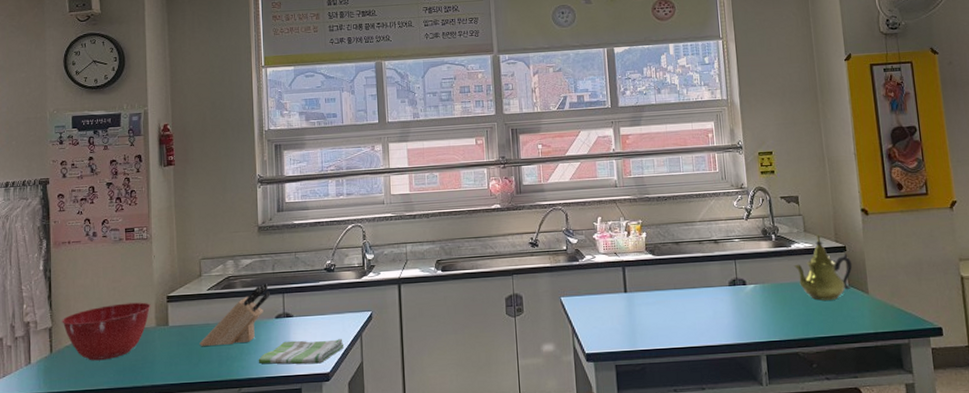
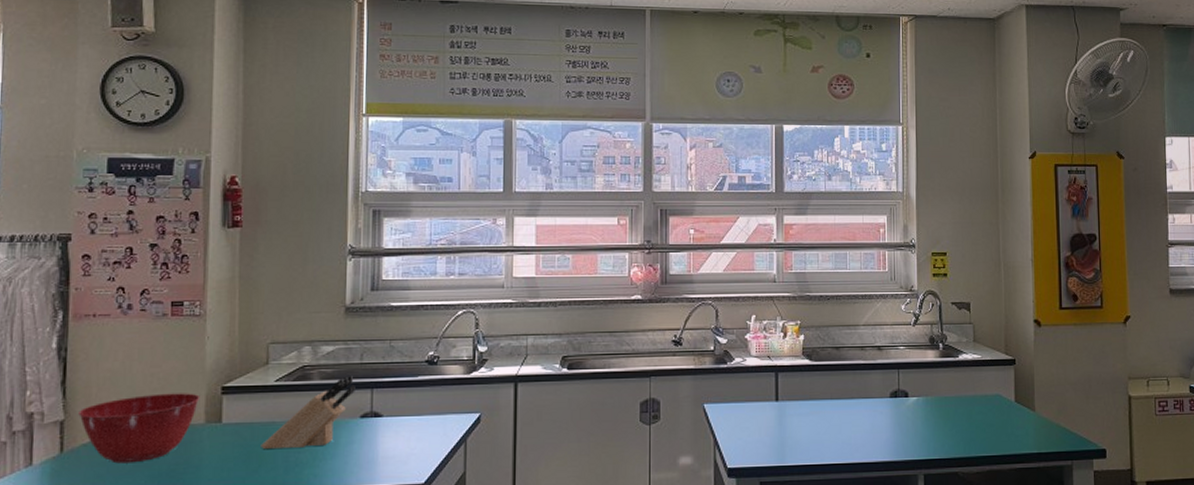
dish towel: present [258,339,345,364] -> none [335,444,444,473]
teapot: present [793,234,853,301] -> none [959,345,1021,417]

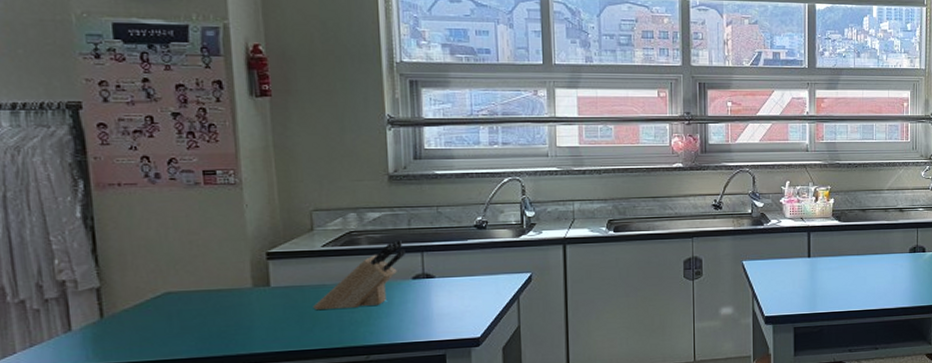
mixing bowl: present [78,393,200,464] -> none [115,259,245,327]

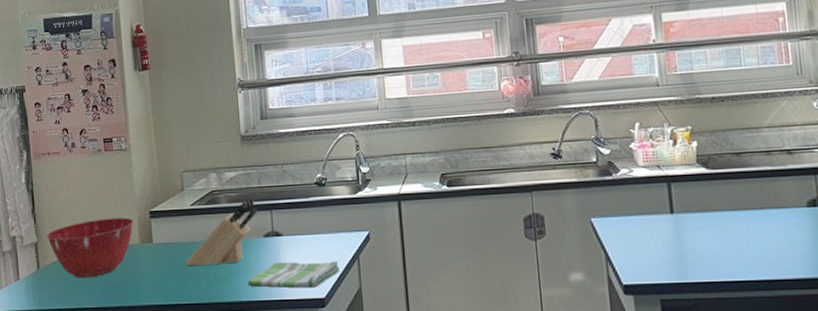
mixing bowl: none [115,259,245,327] -> present [47,217,134,278]
dish towel: none [391,302,498,329] -> present [247,261,340,288]

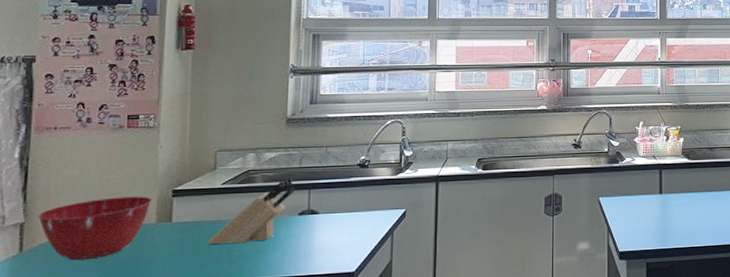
dish towel: present [247,261,340,288] -> none [275,237,373,263]

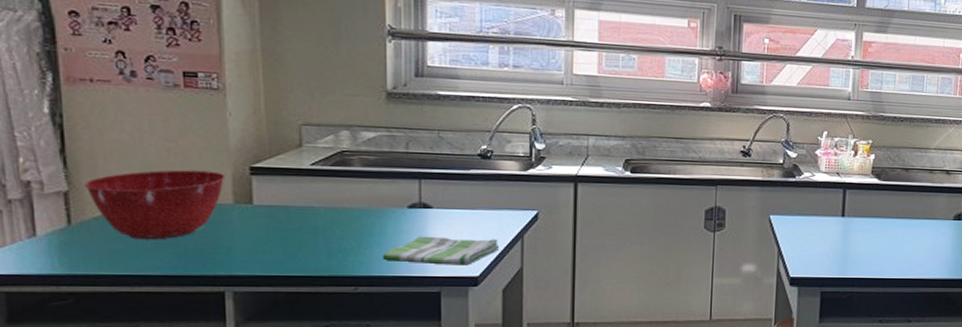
knife block: present [207,177,295,244] -> none [298,163,401,234]
dish towel: none [275,237,373,263] -> present [382,236,500,266]

